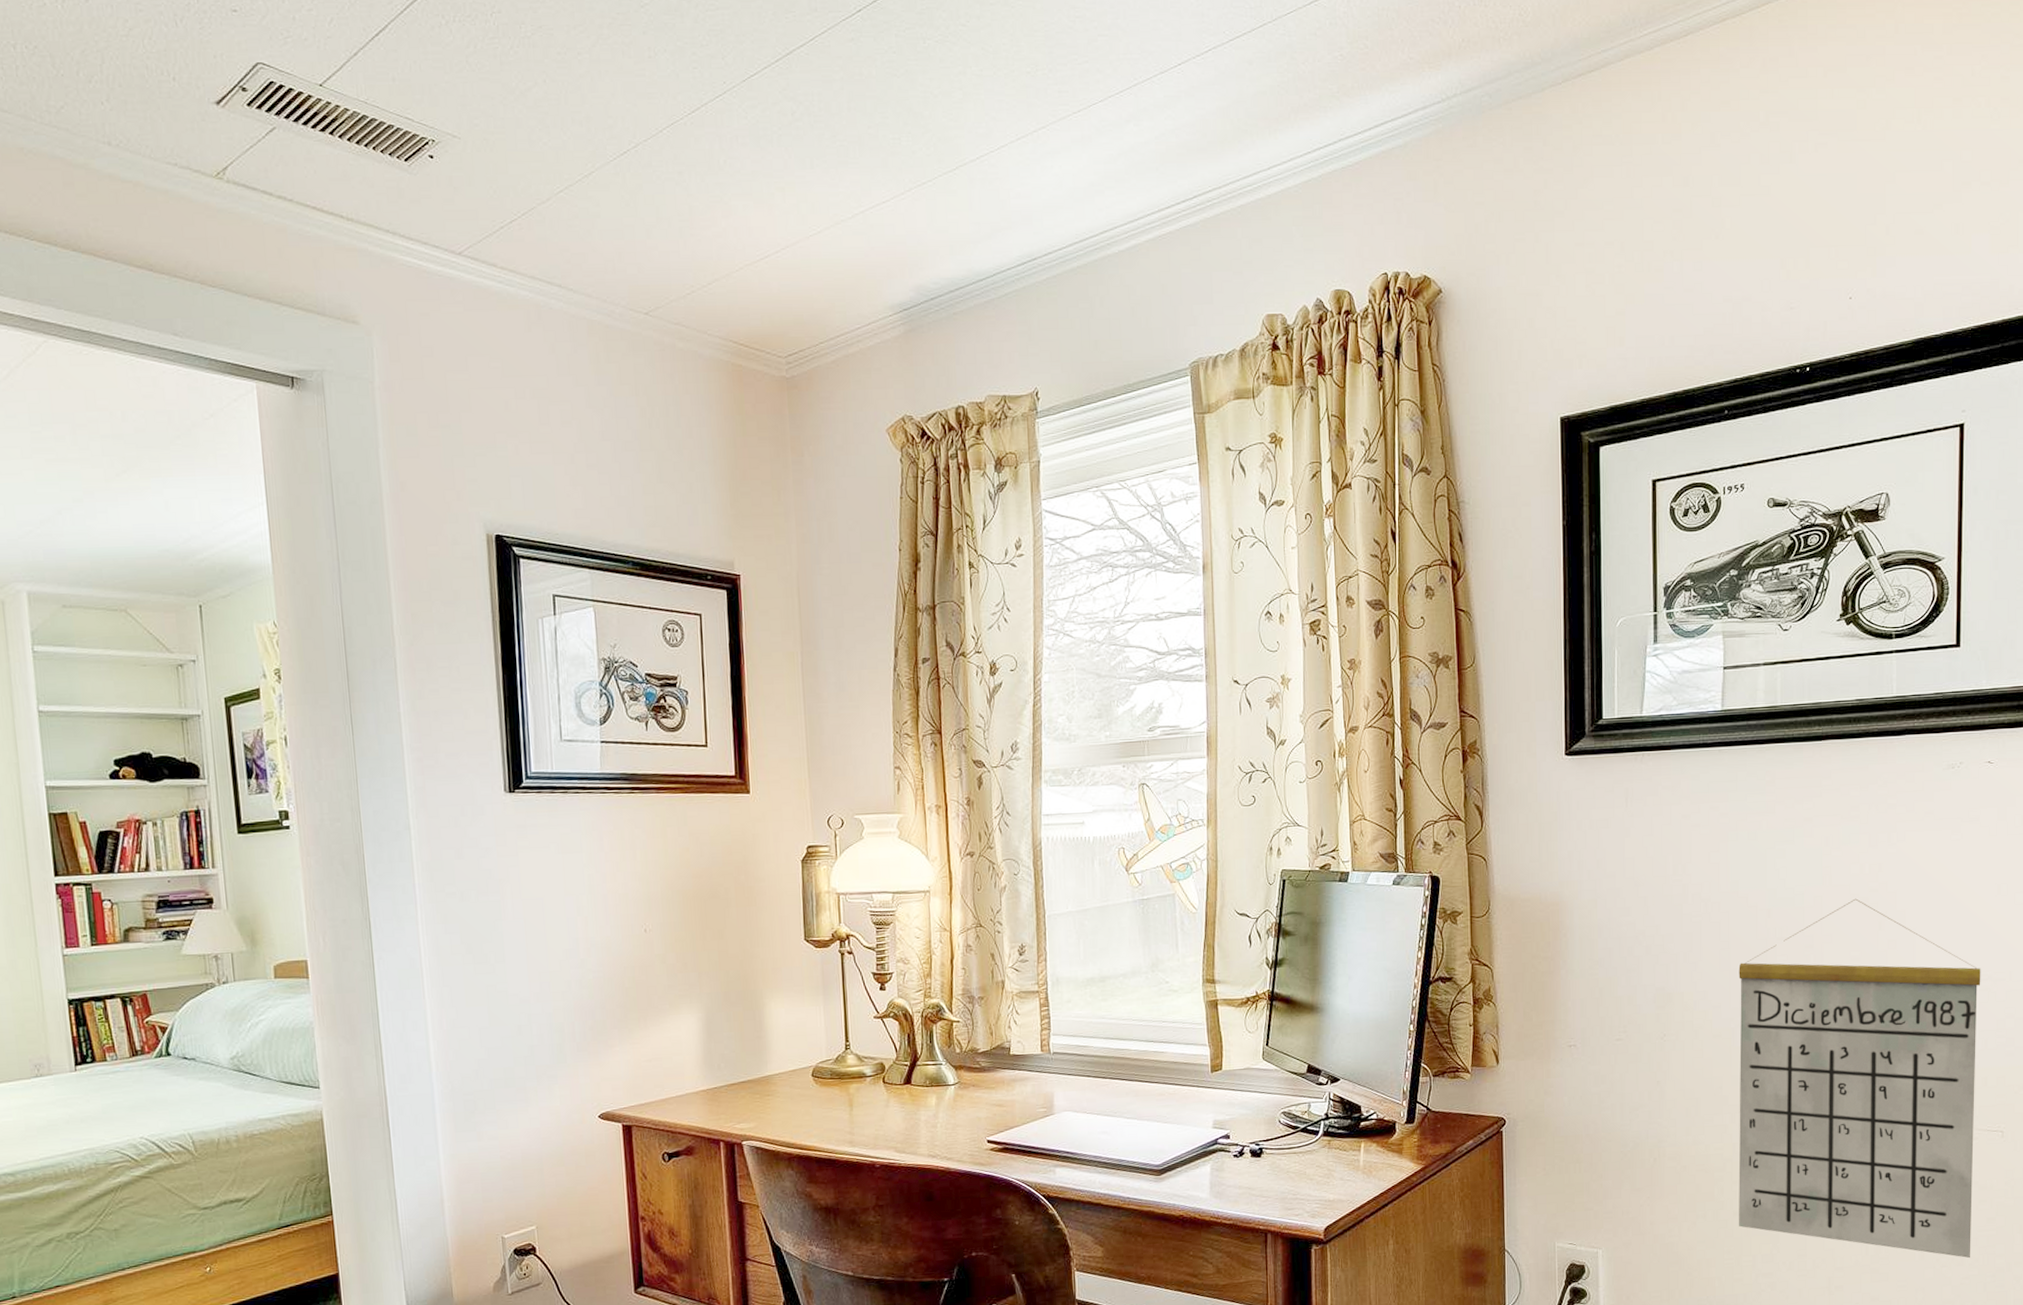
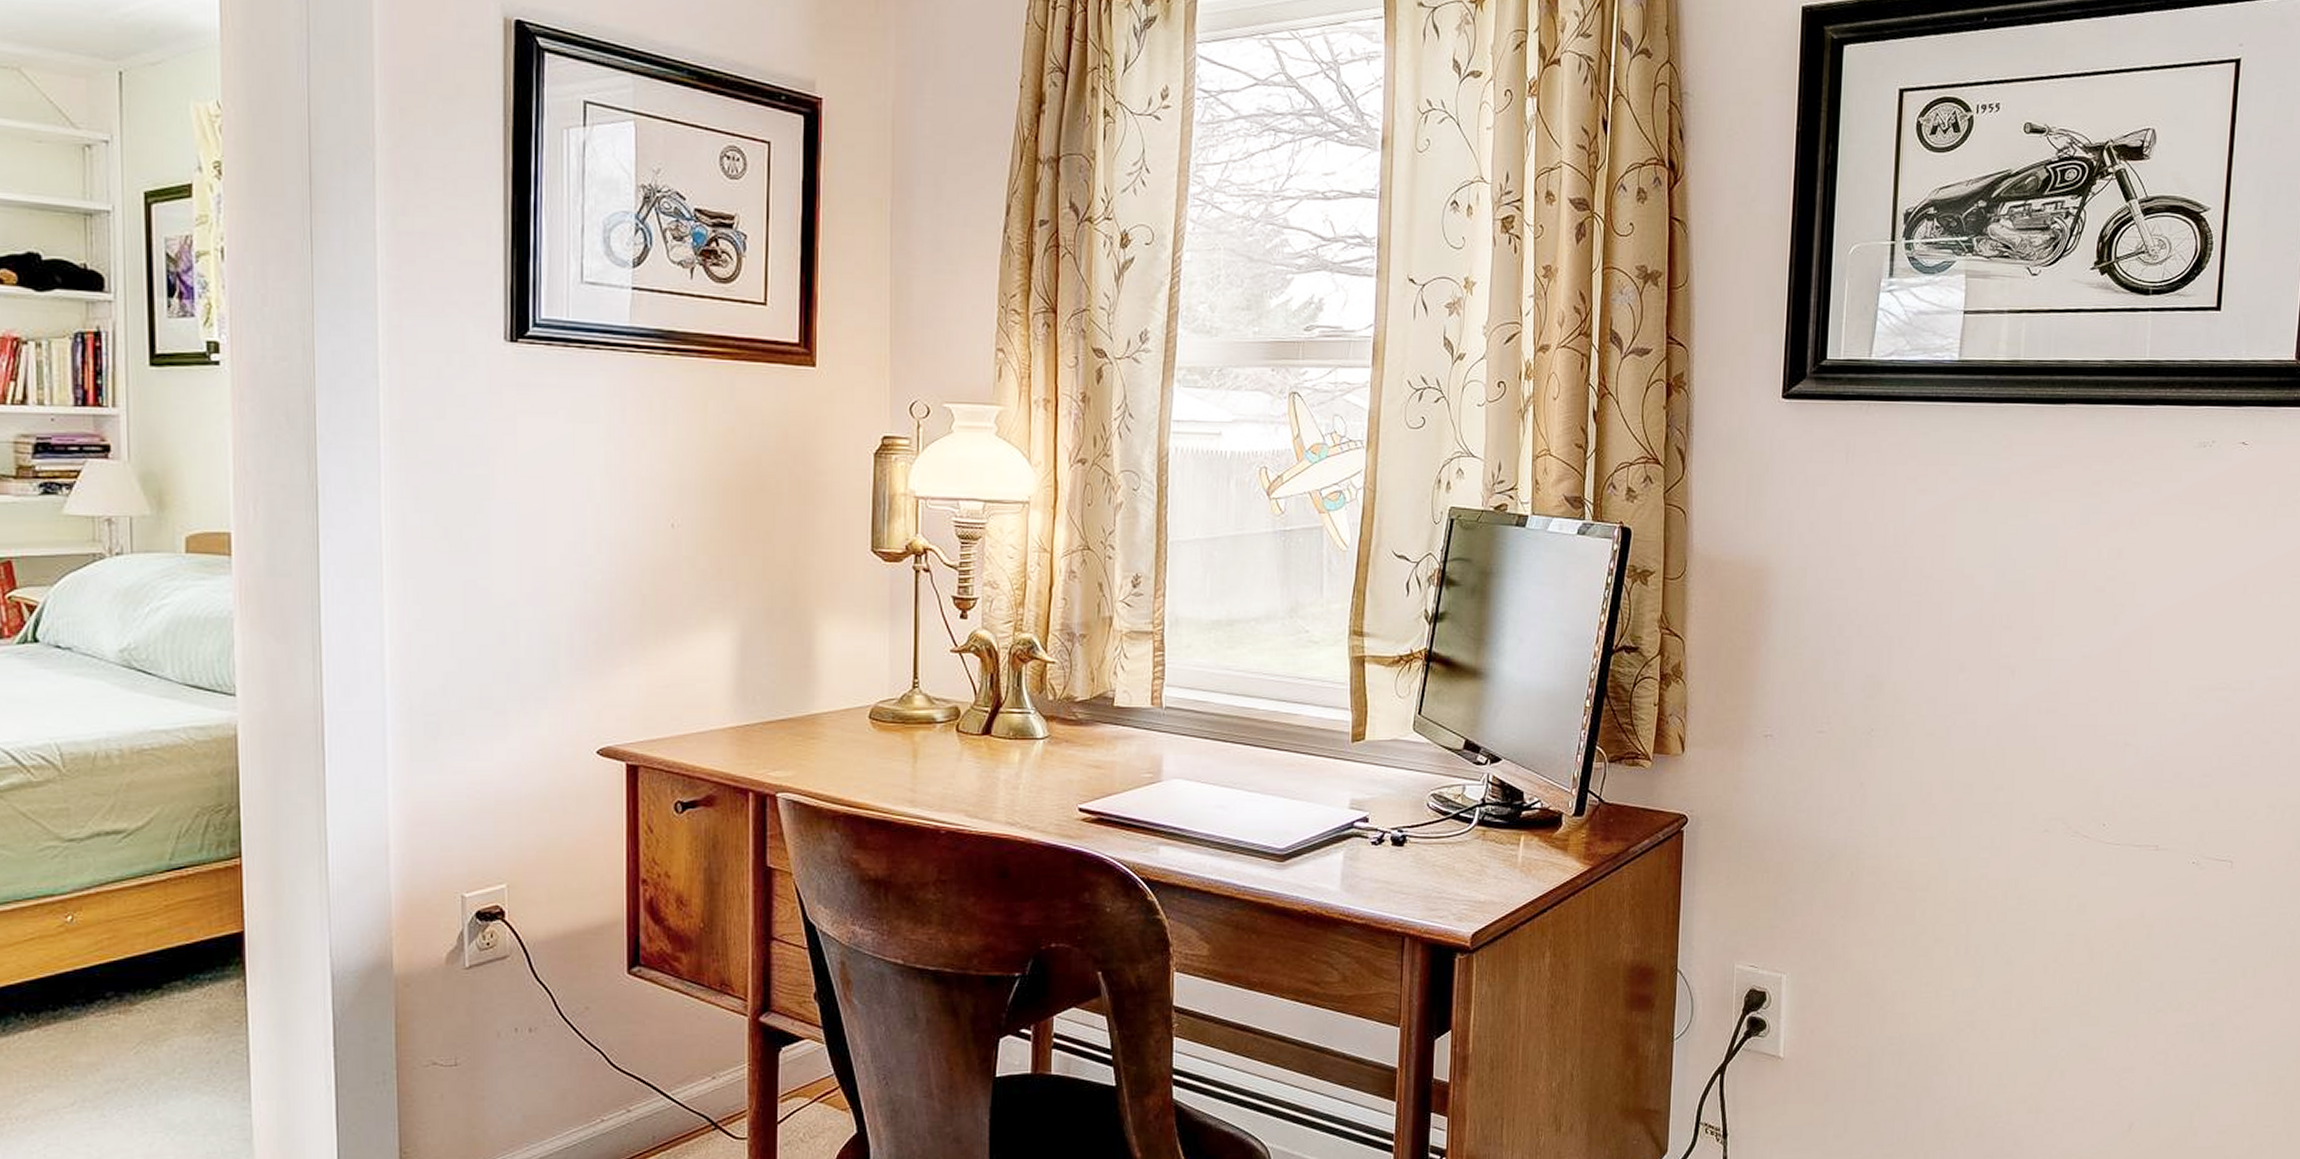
calendar: present [1738,898,1981,1259] -> none [1940,587,2220,1004]

